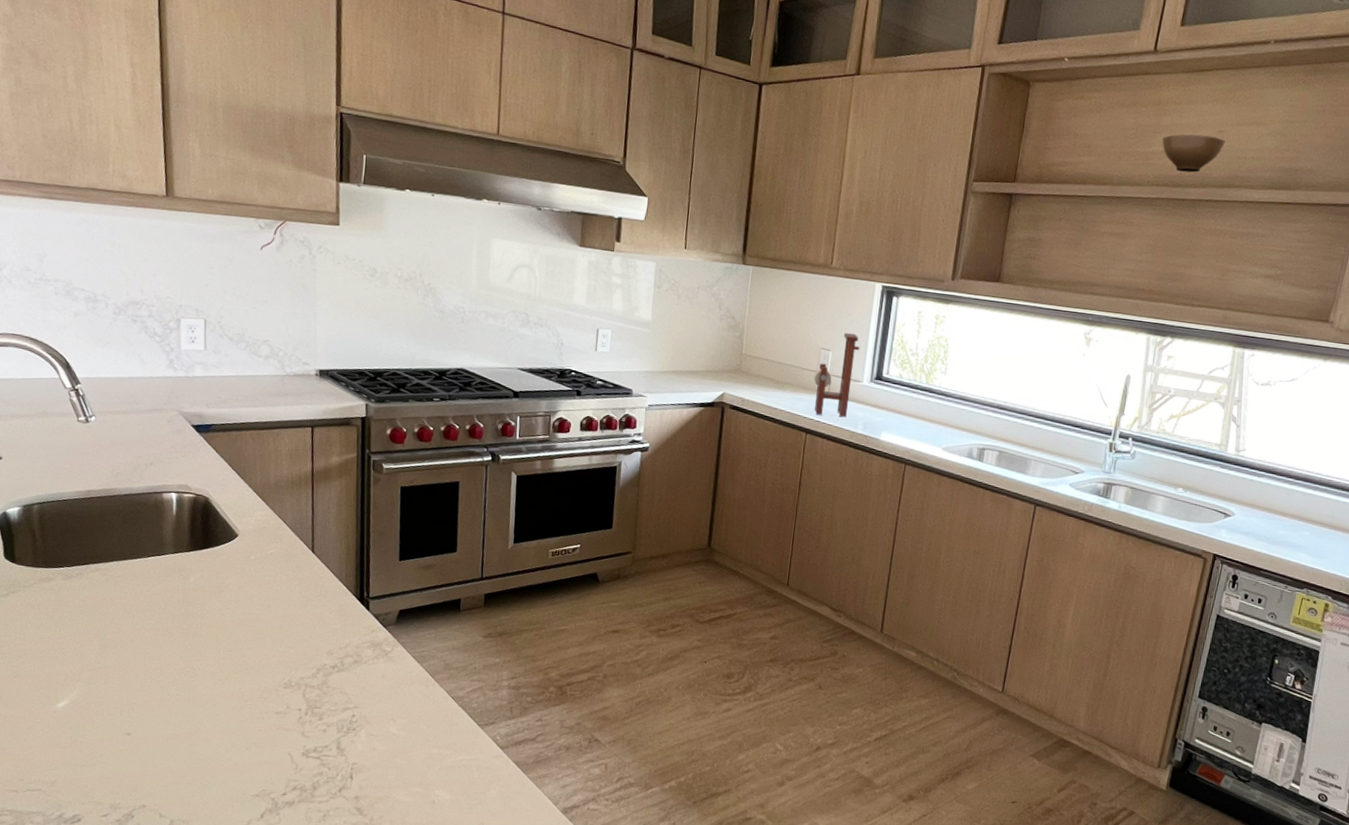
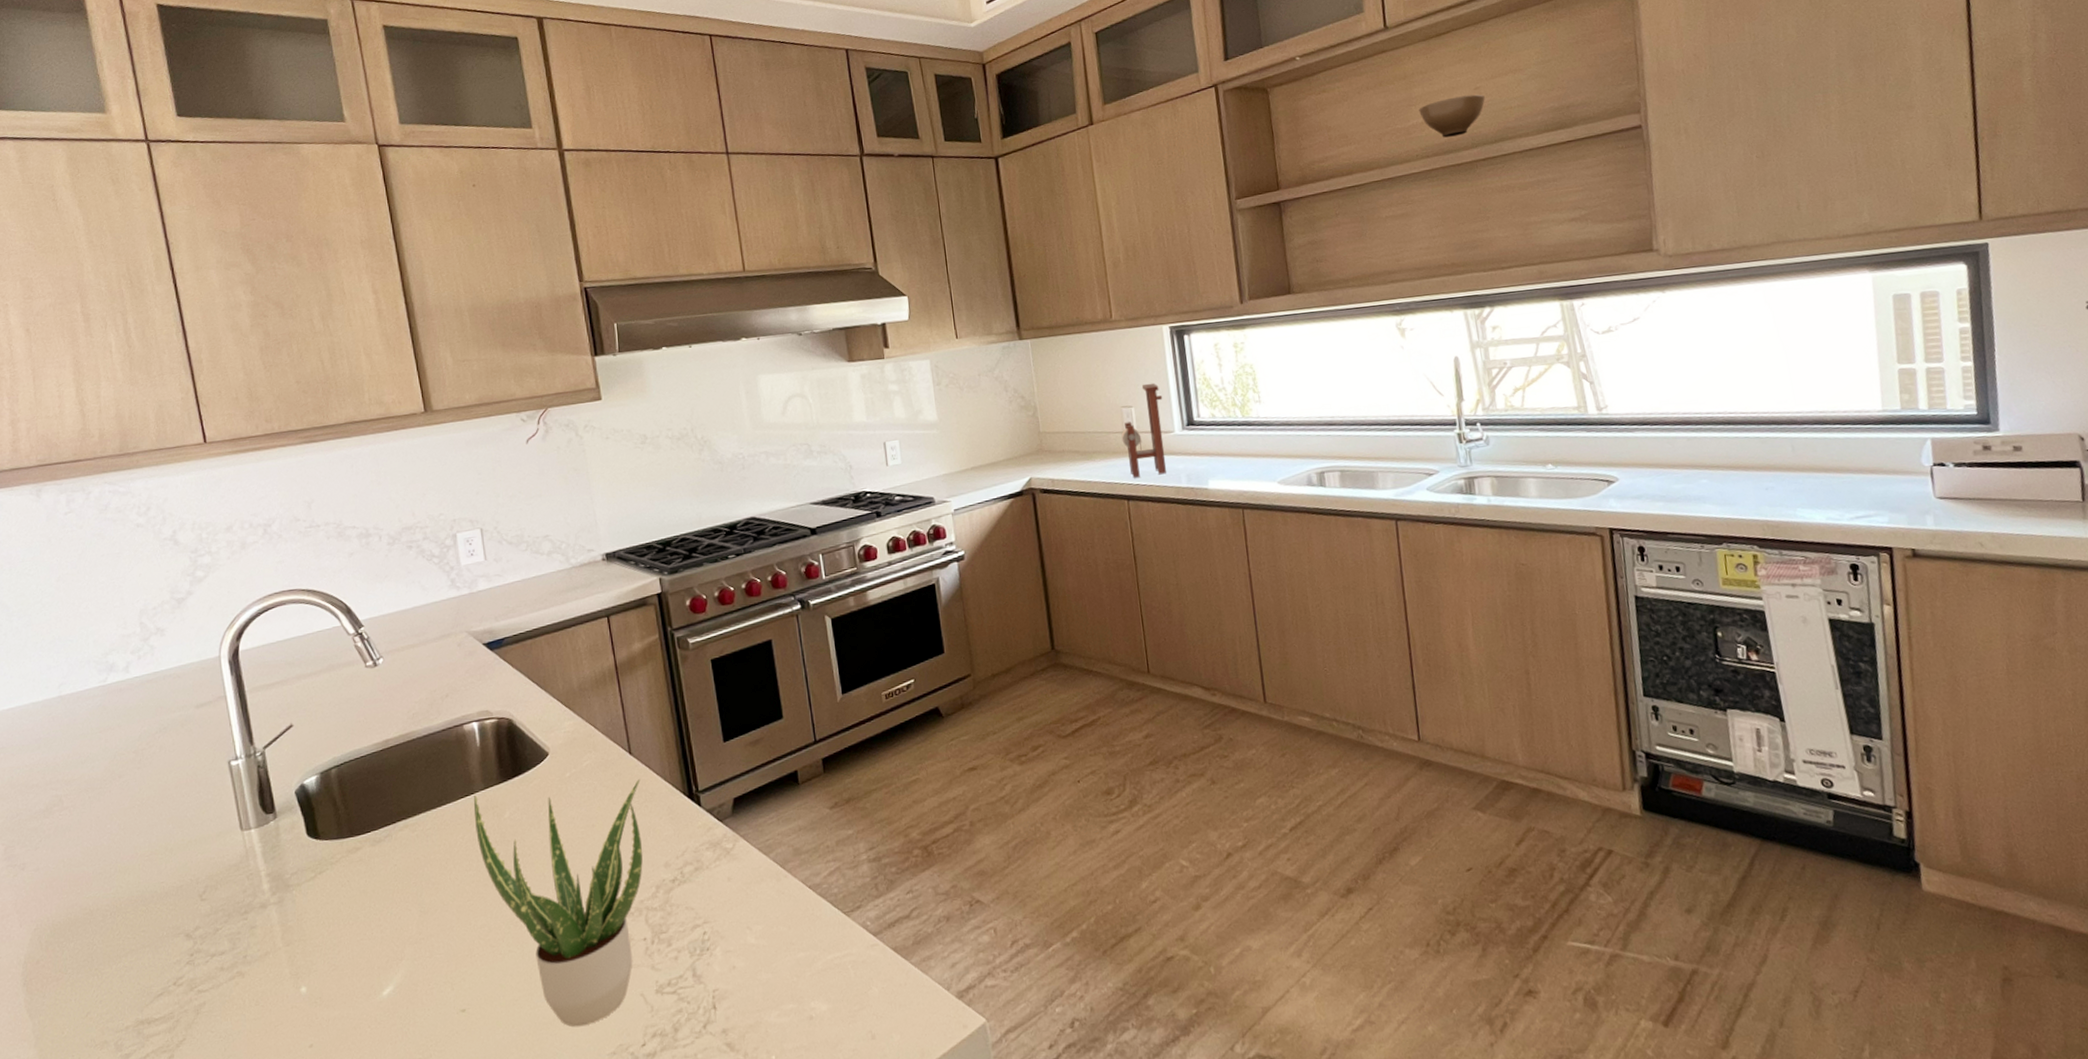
potted plant: none [161,557,318,769] -> present [473,779,643,1027]

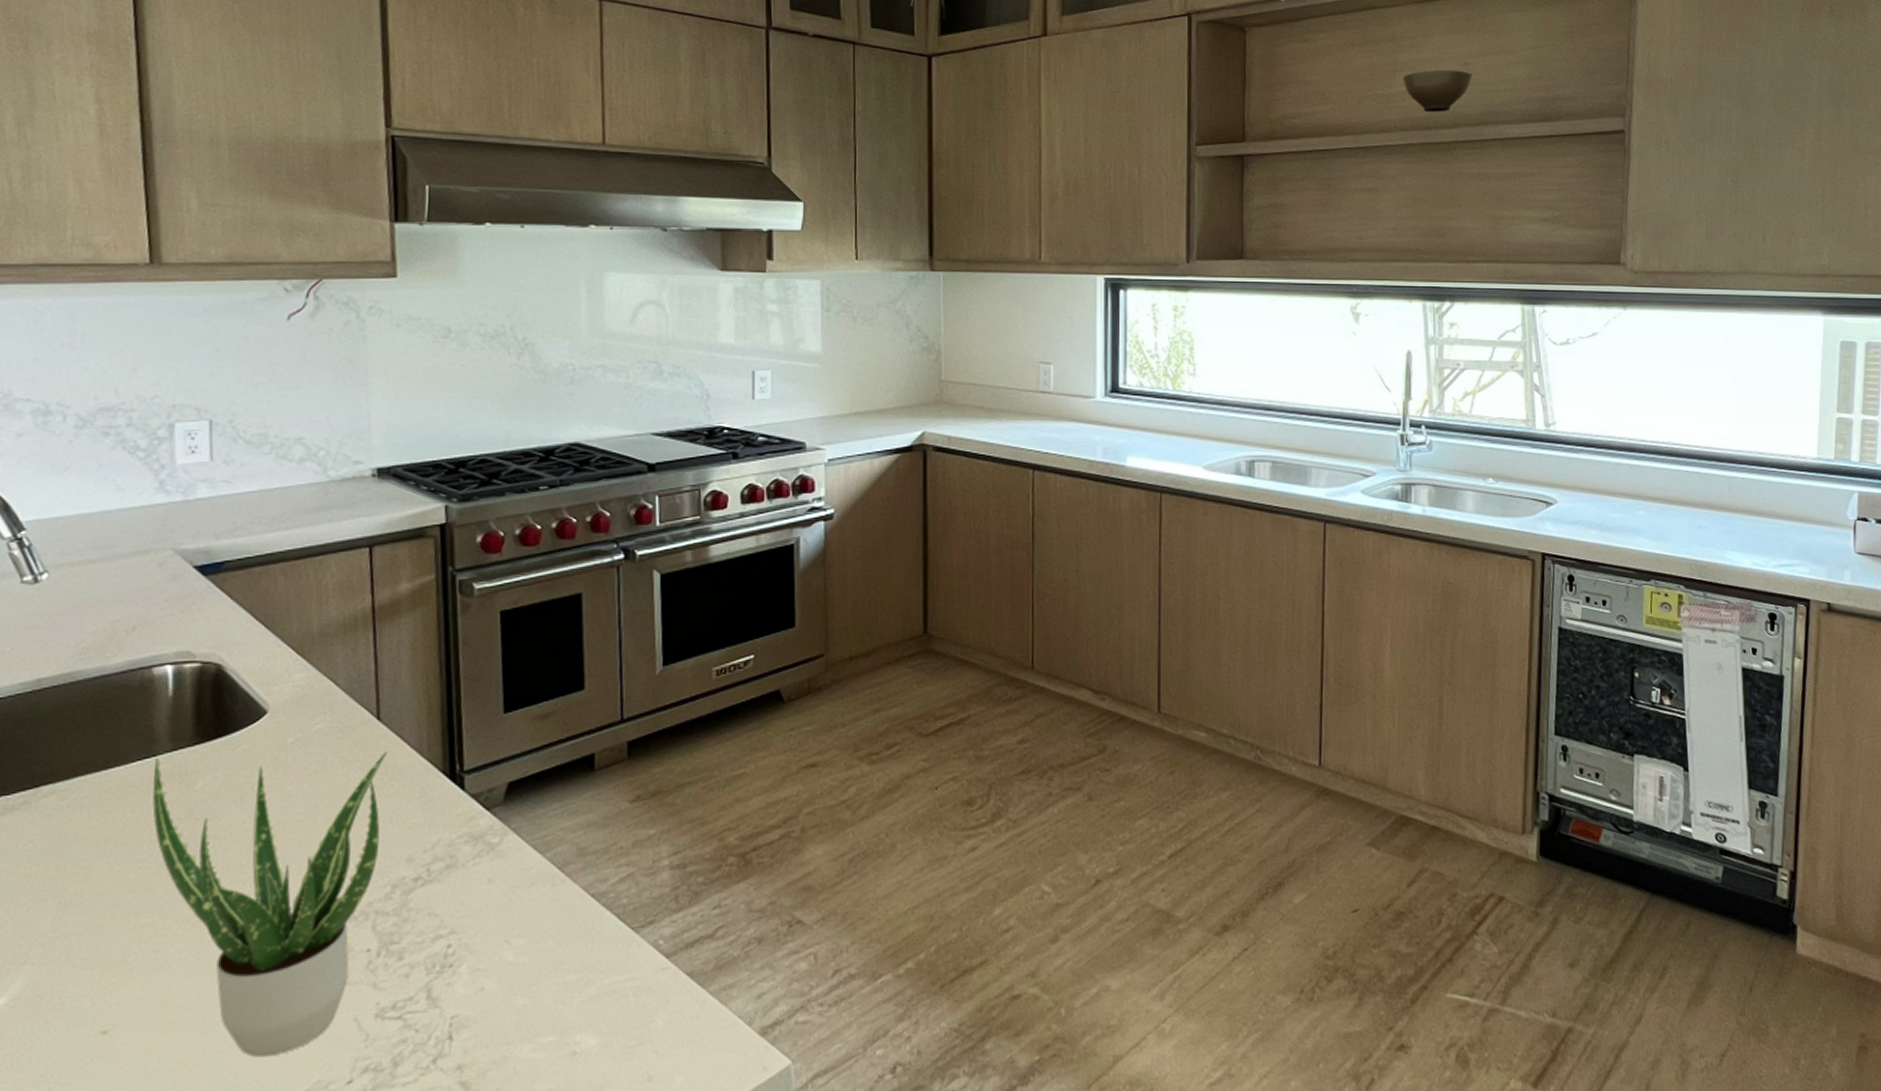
paper towel holder: present [1121,382,1167,478] -> none [1035,339,1087,445]

